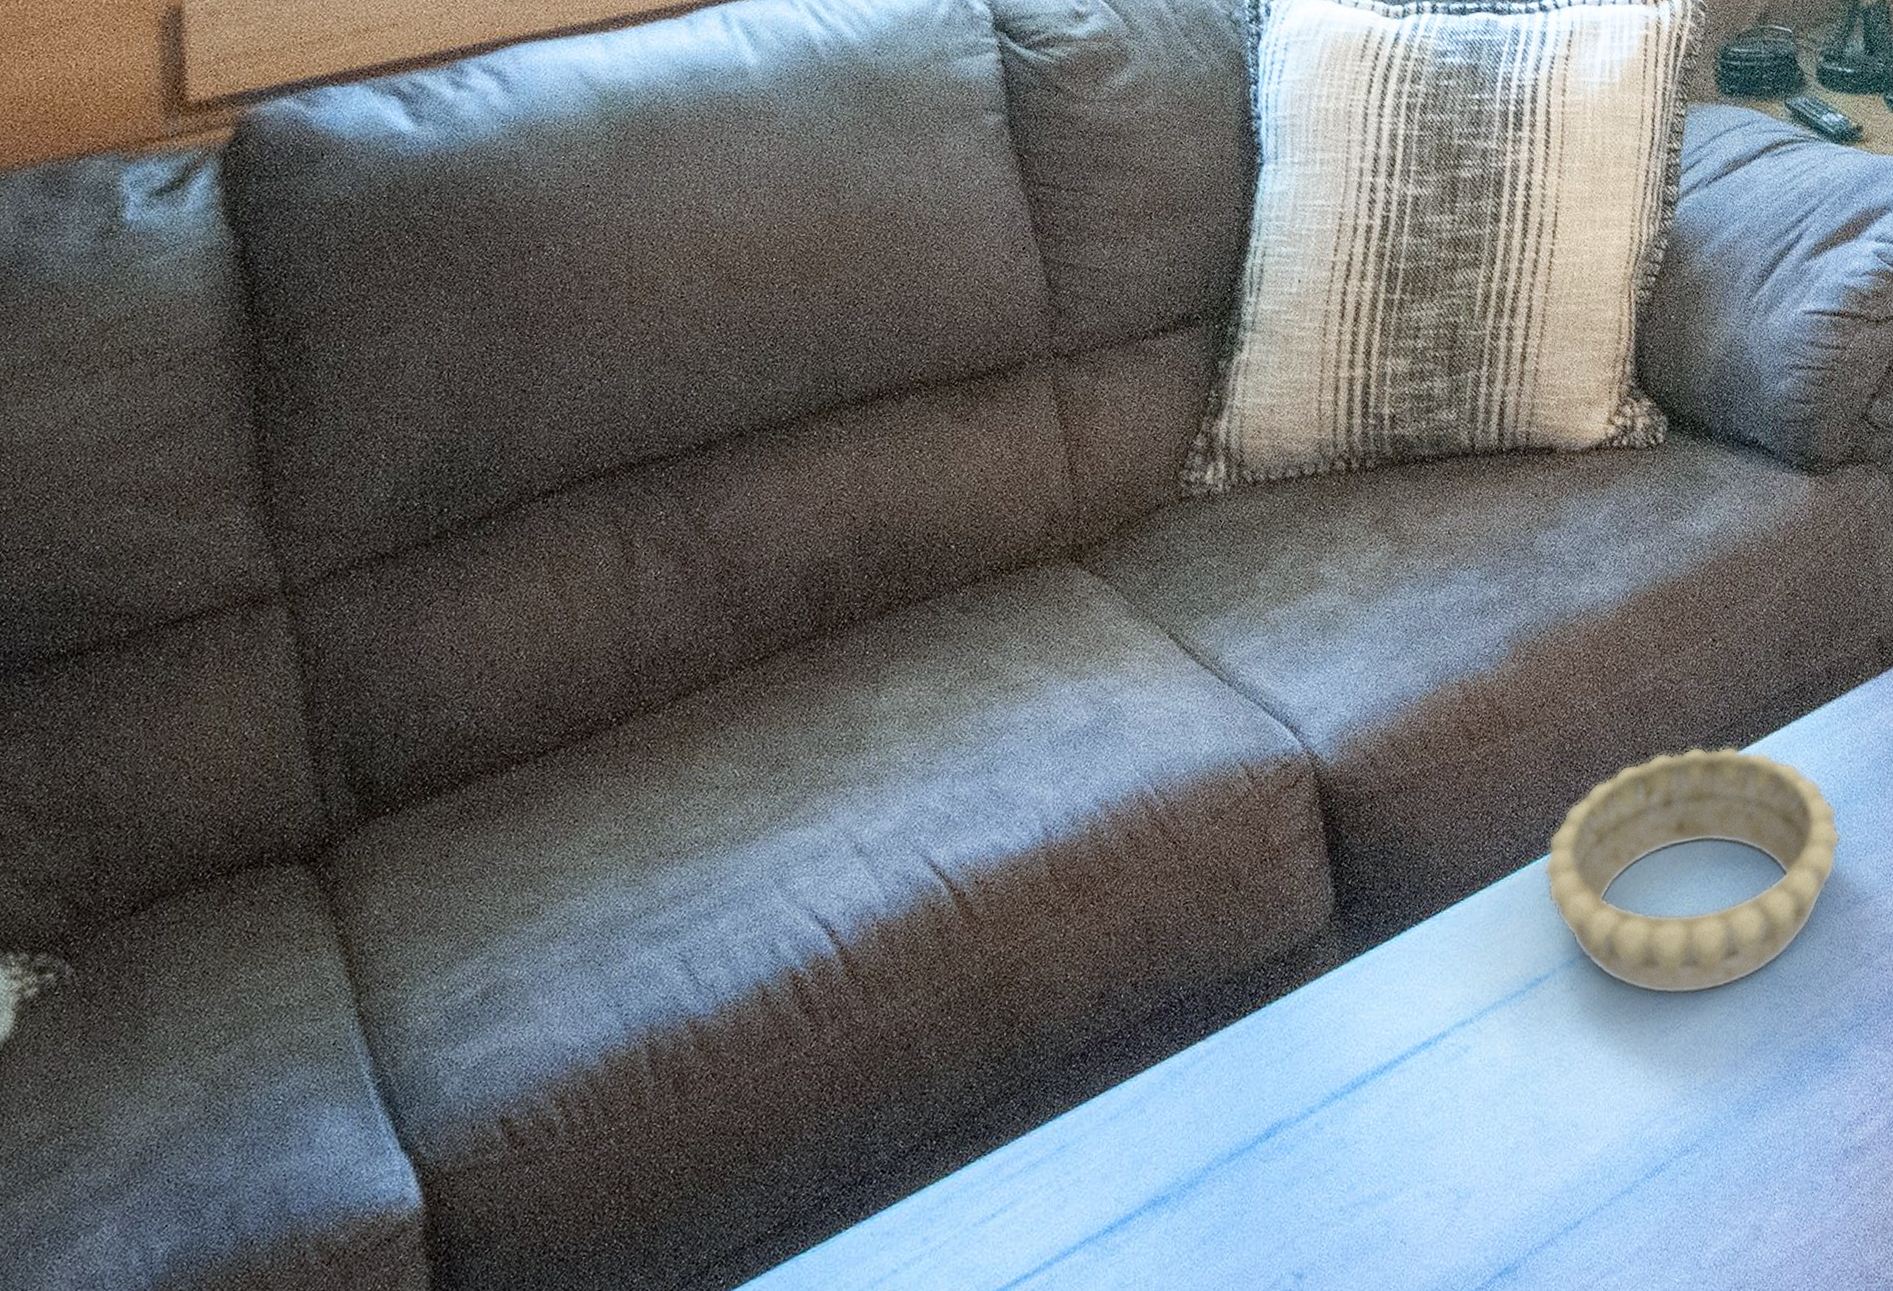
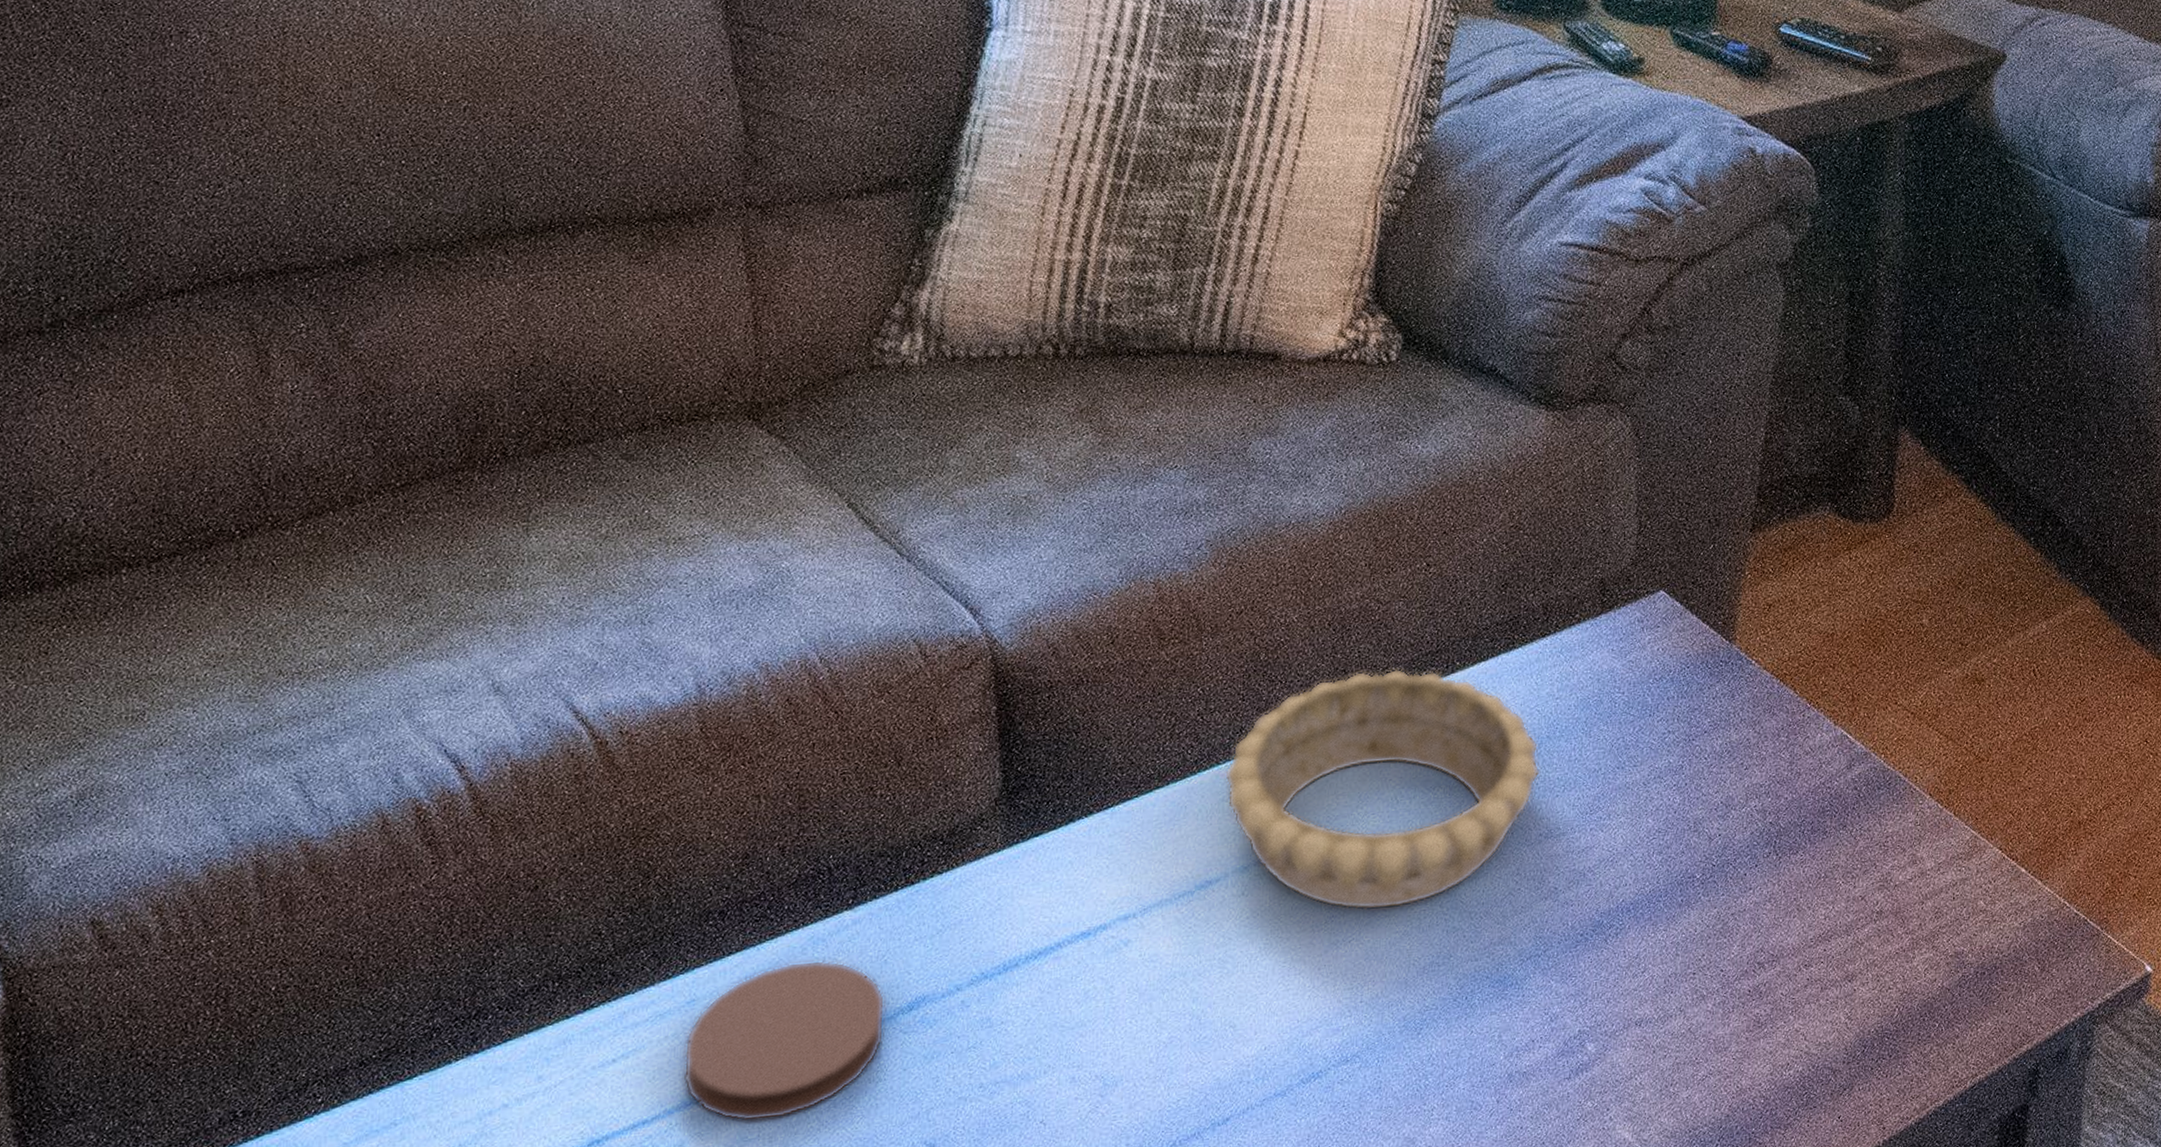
coaster: none [1058,1094,1246,1267] -> present [683,960,886,1122]

